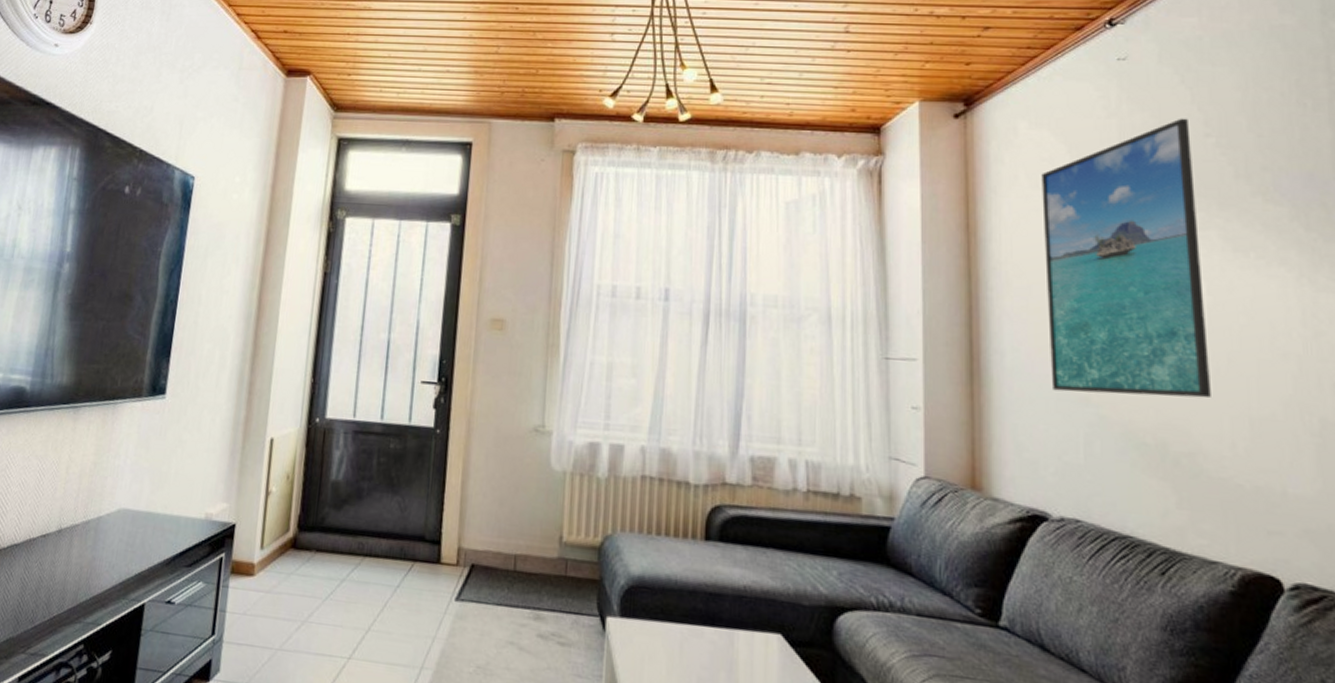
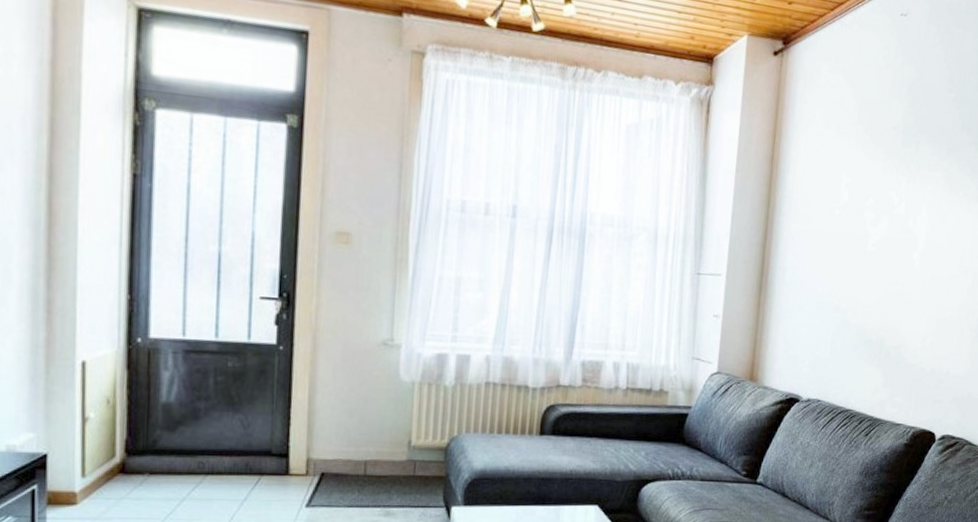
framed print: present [1041,118,1211,399] -> none [816,74,940,305]

